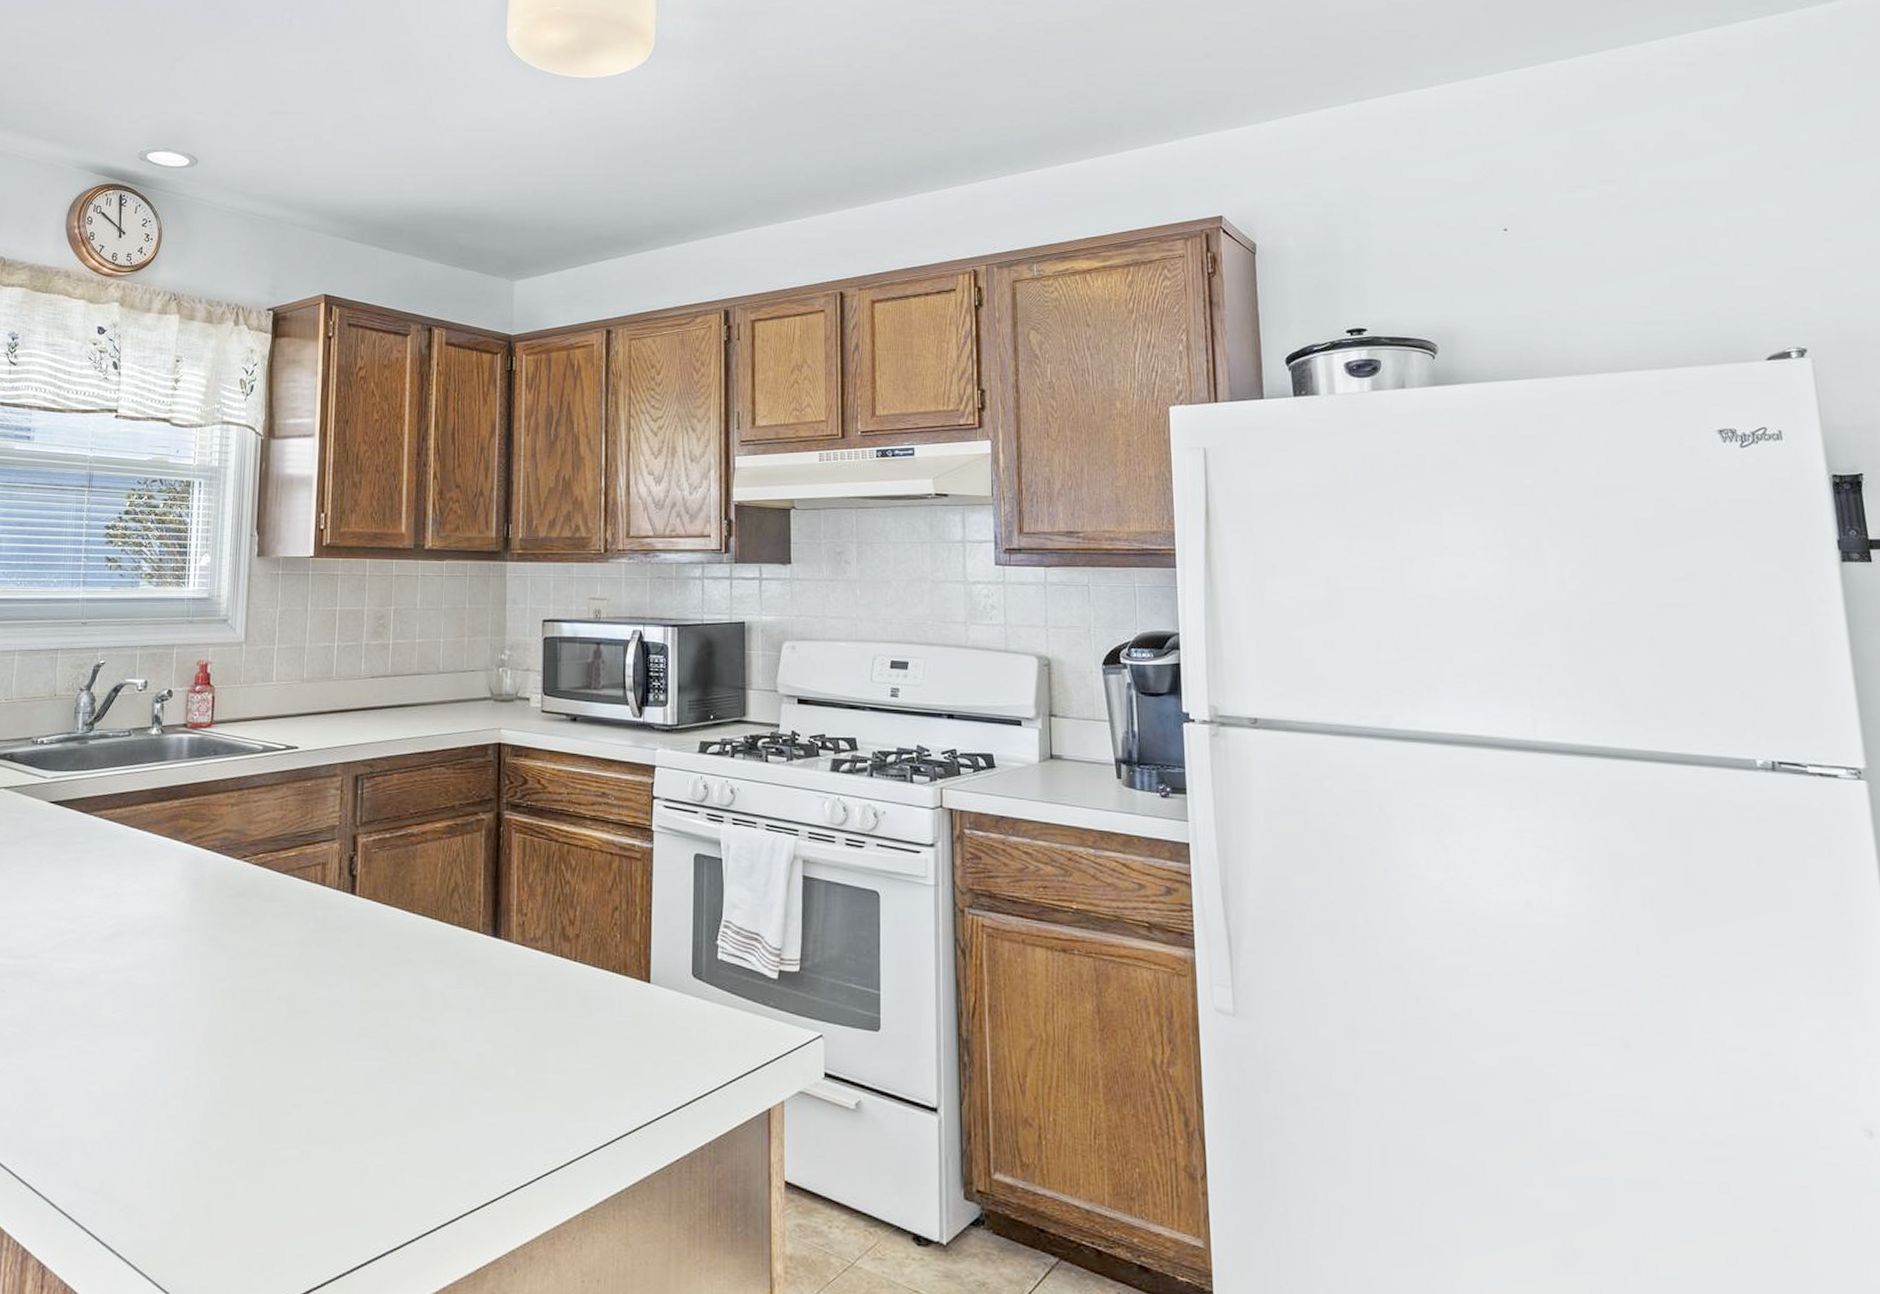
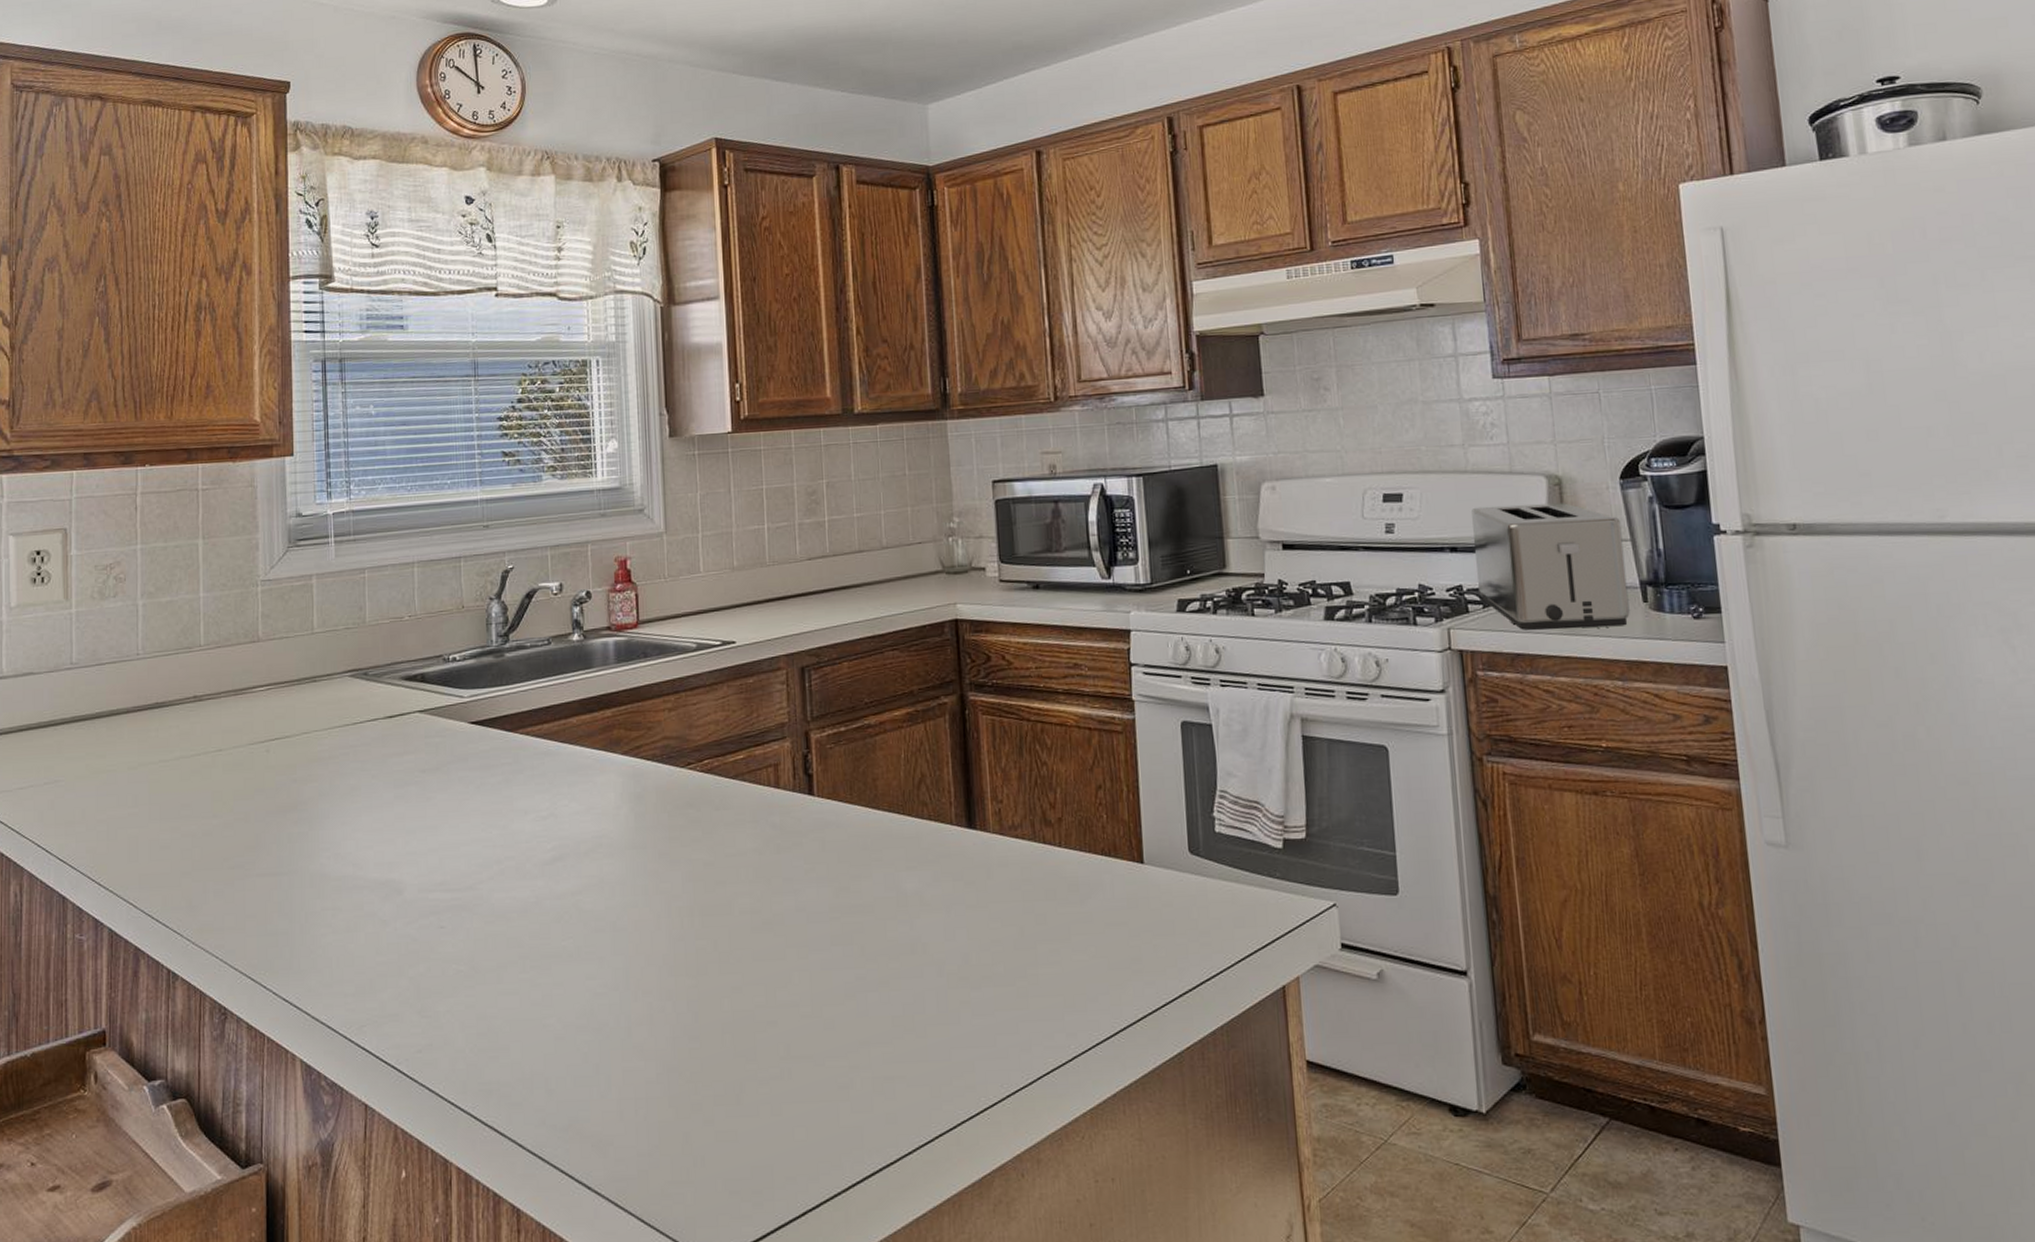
toaster: none [969,679,1105,799] -> present [1472,502,1630,631]

